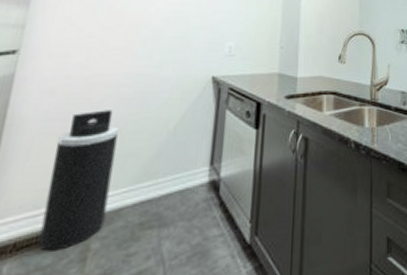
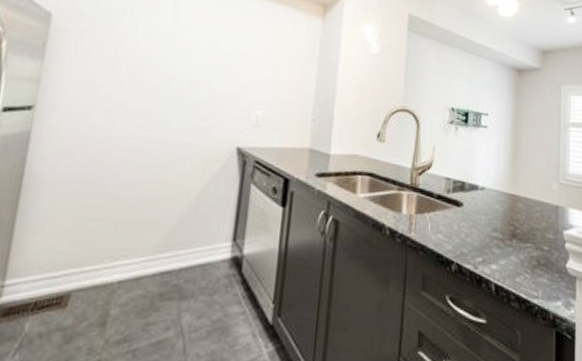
trash can: present [38,110,119,251] -> none [59,175,138,313]

